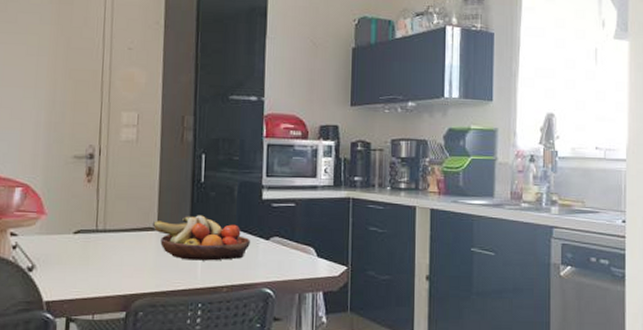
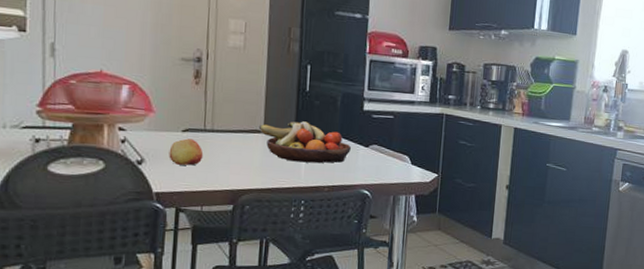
apple: none [60,240,95,270] -> present [169,138,204,166]

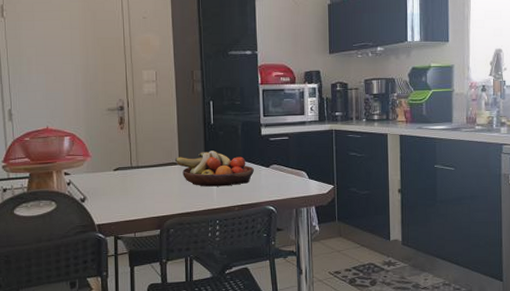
apple: present [169,138,204,166] -> none [105,176,132,199]

